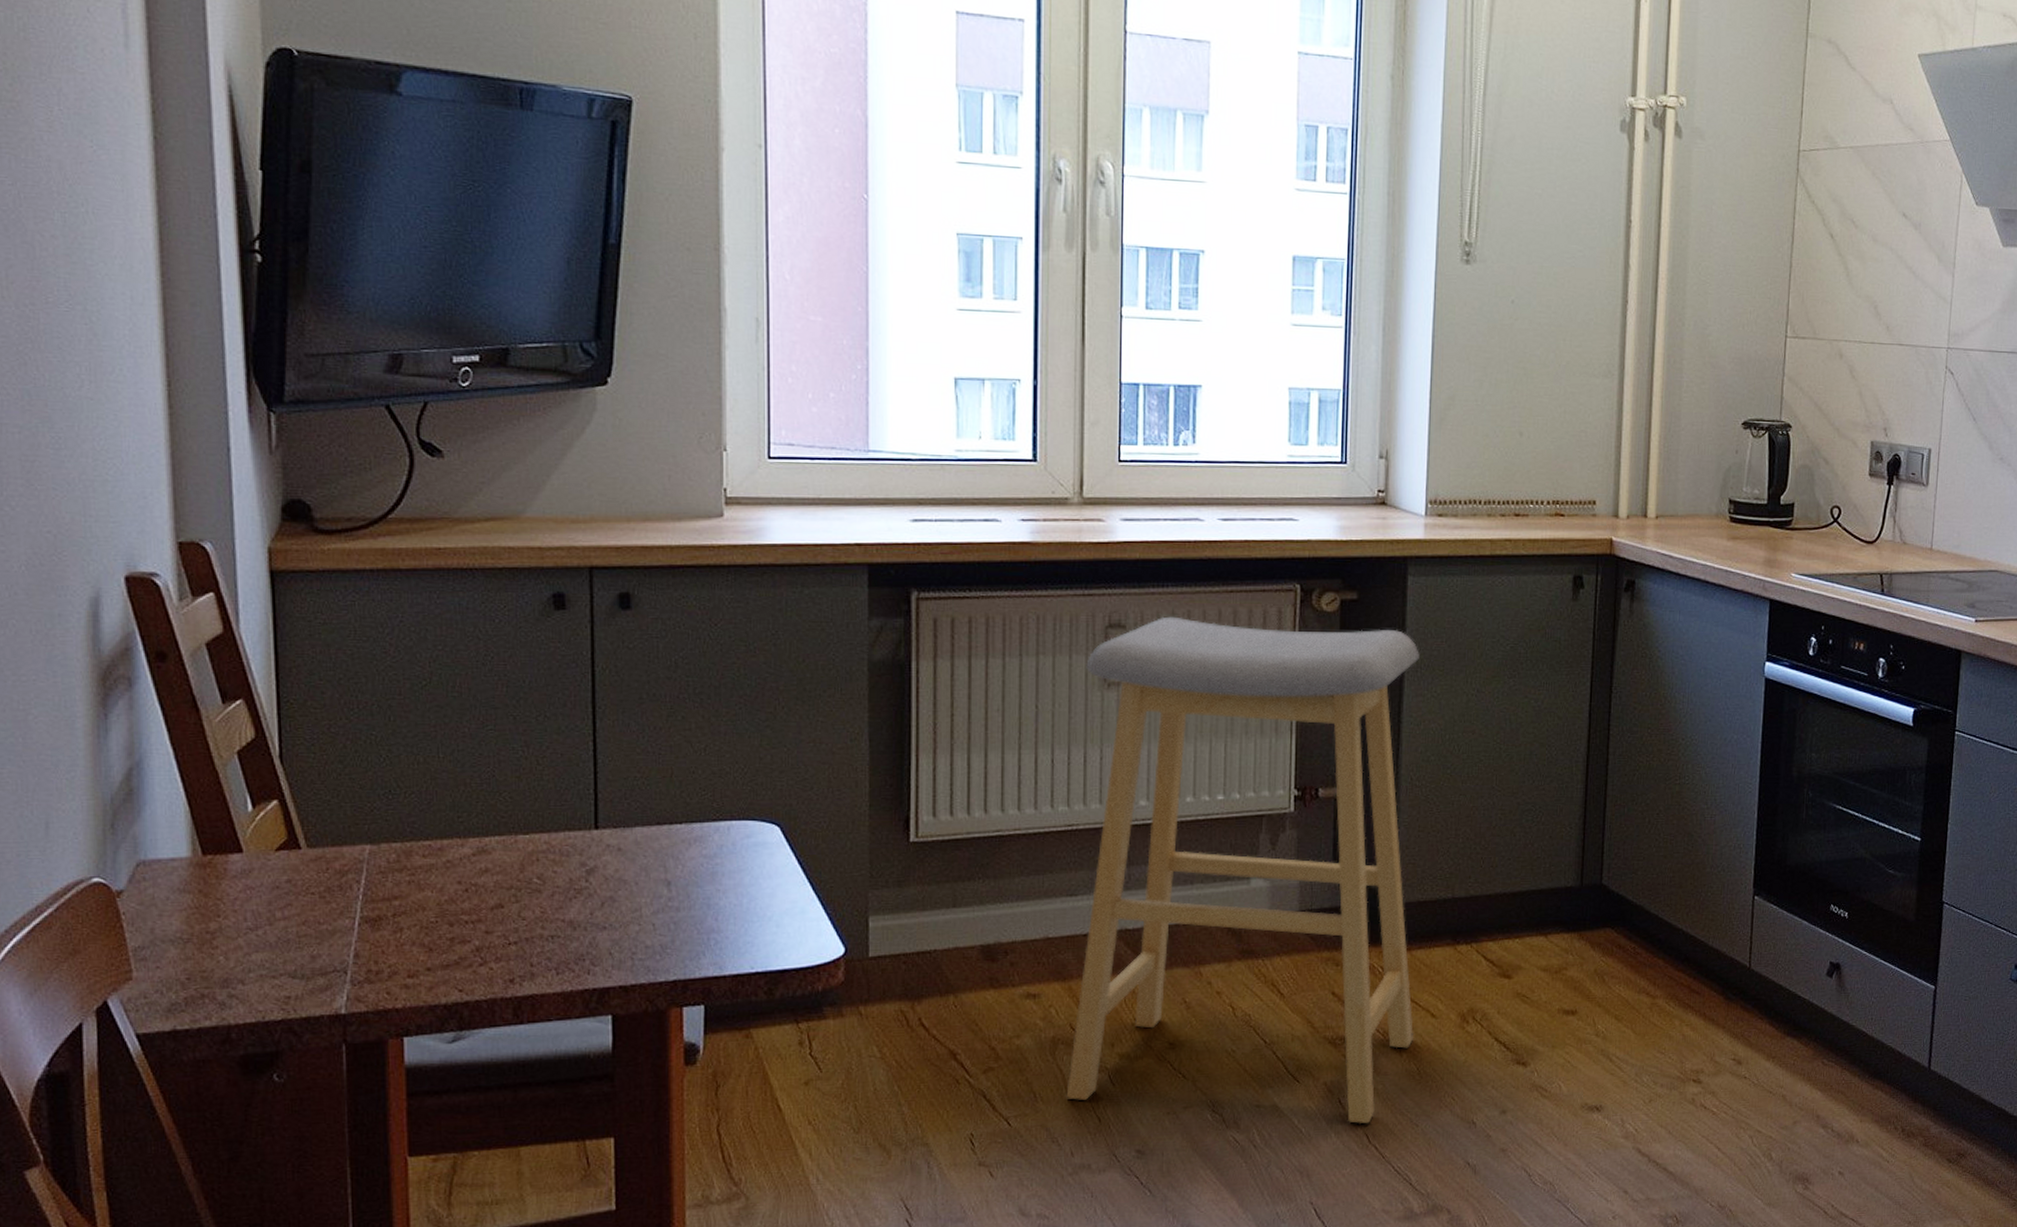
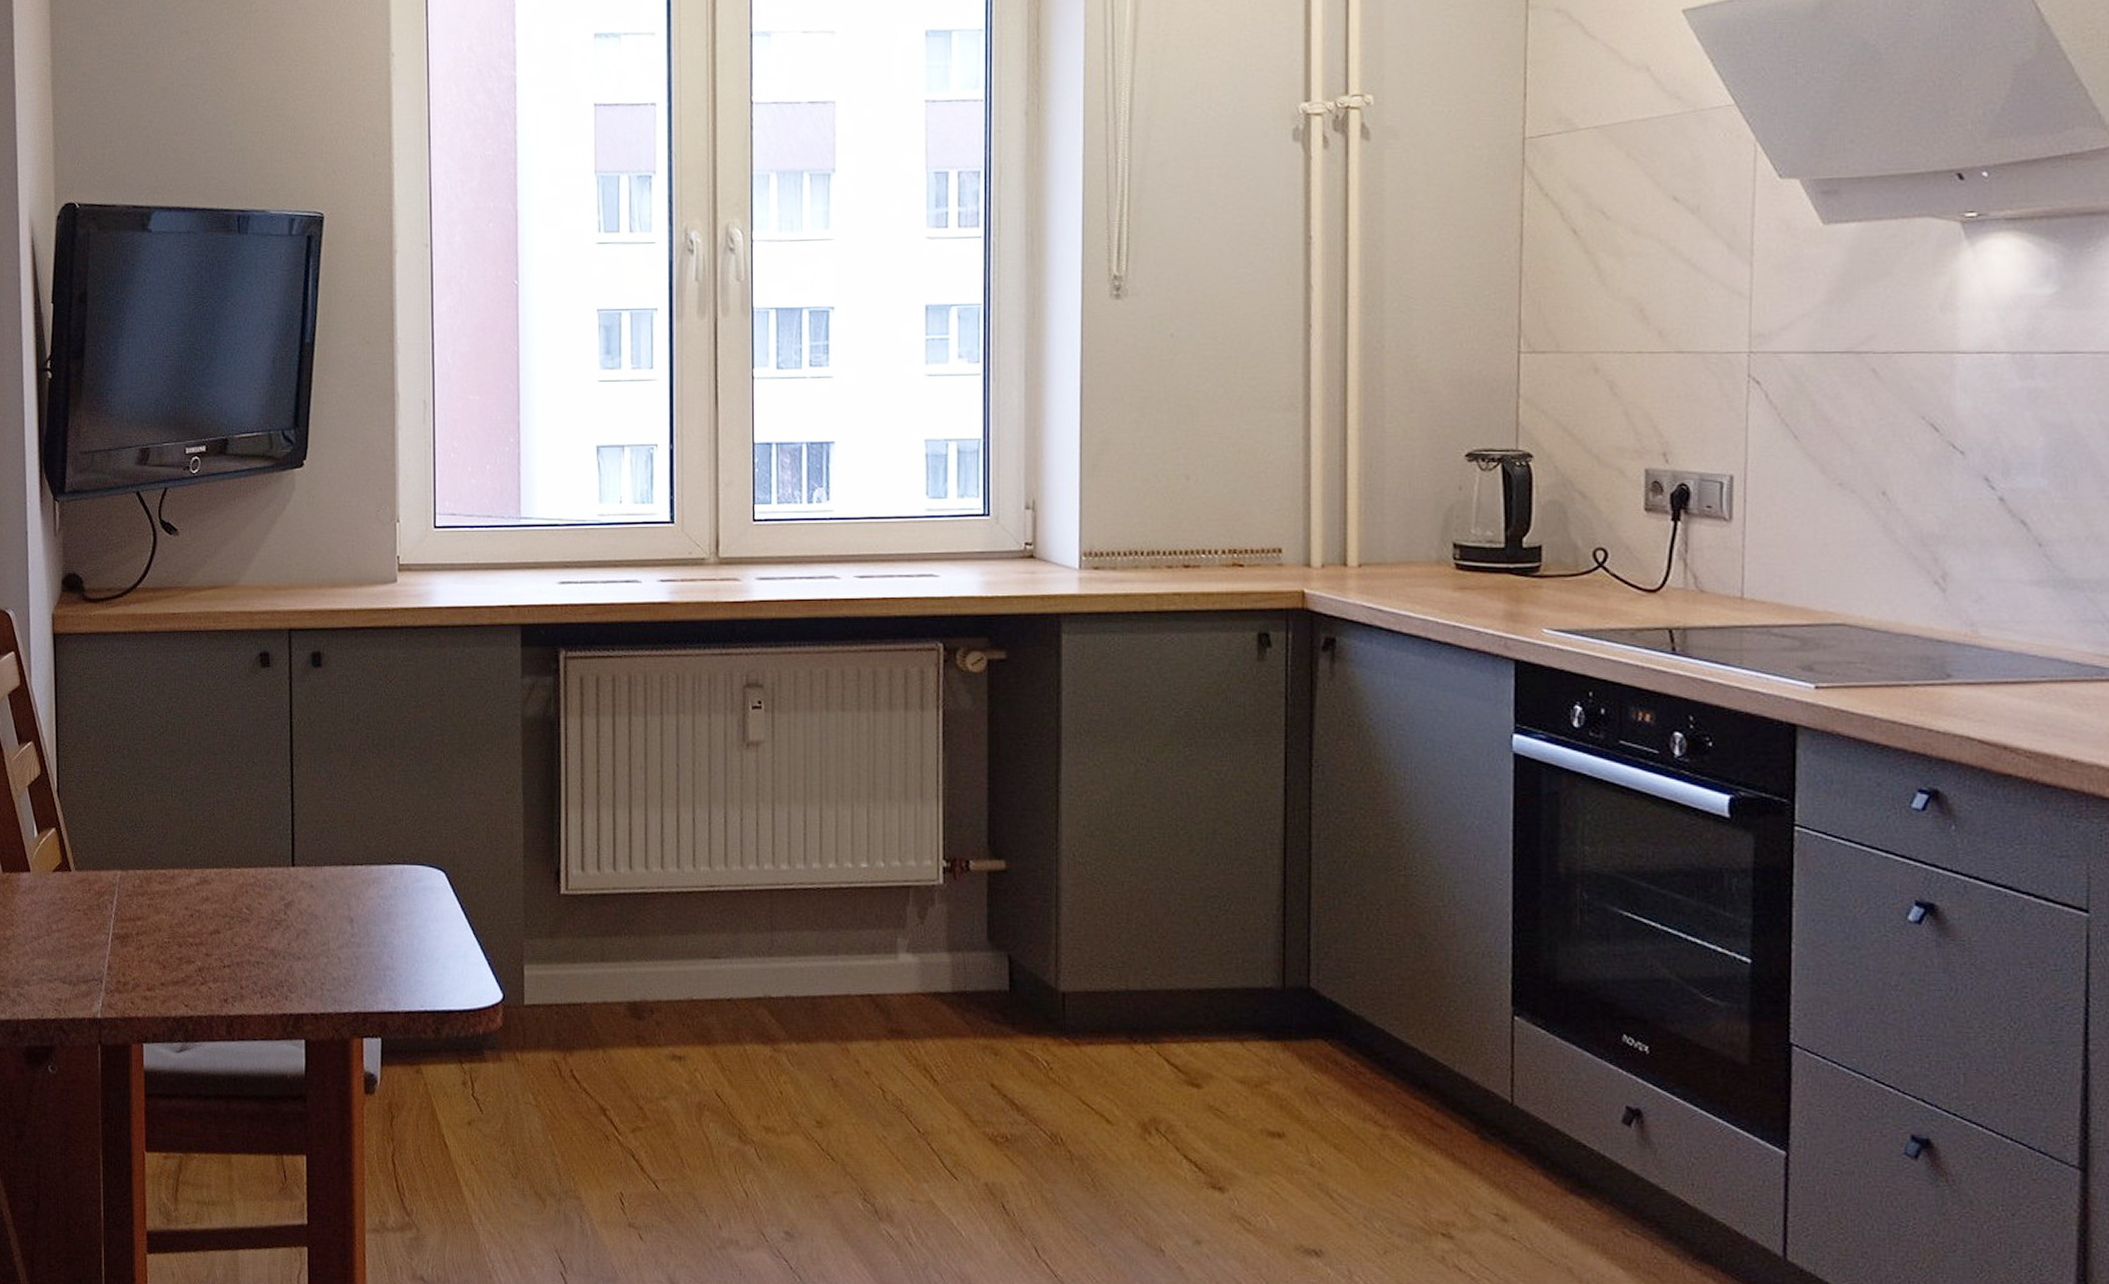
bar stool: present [1066,616,1419,1124] -> none [713,676,1087,1236]

